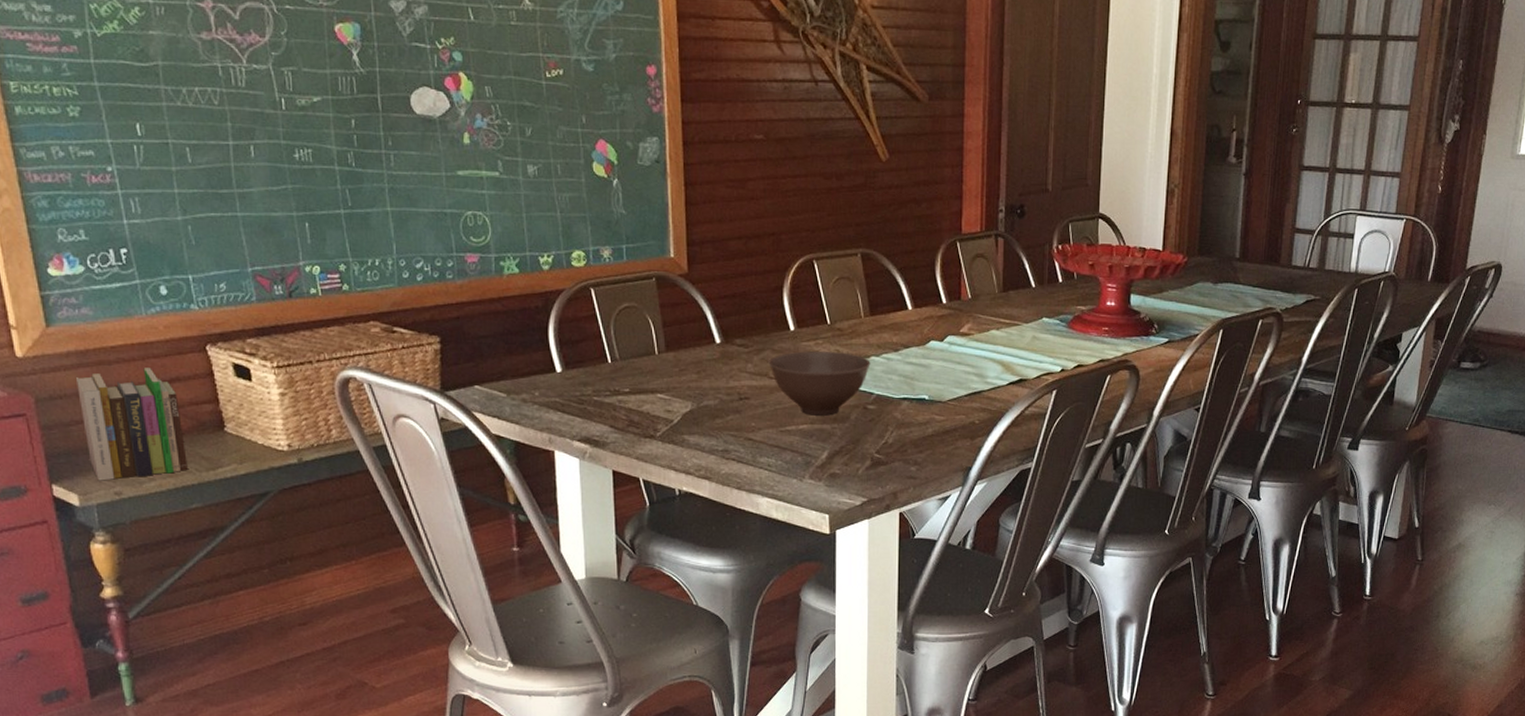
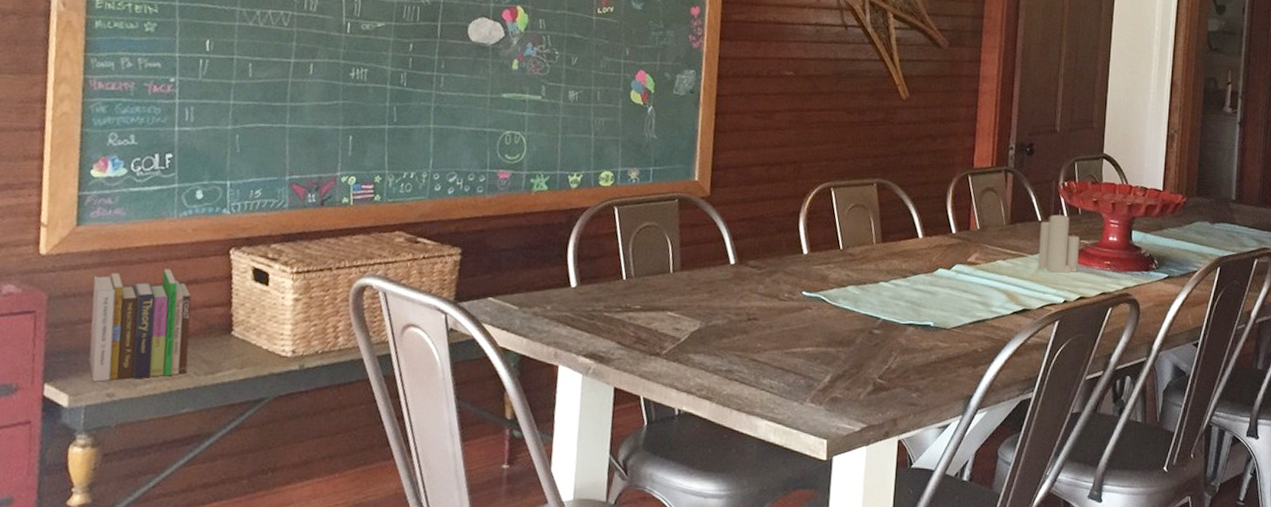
bowl: present [768,351,871,416] -> none [779,275,879,339]
candle: none [1033,275,1076,341] -> present [1038,209,1080,274]

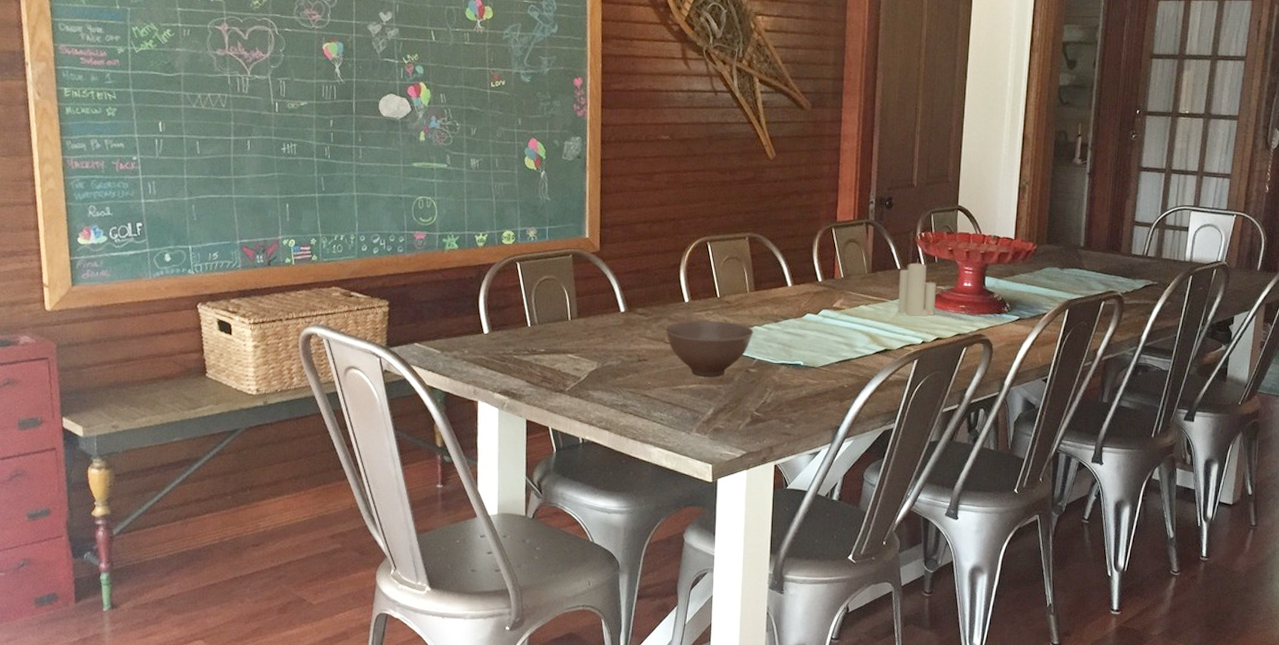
books: present [89,269,192,382] -> none [91,321,174,416]
bowl: none [779,275,879,339] -> present [665,320,754,377]

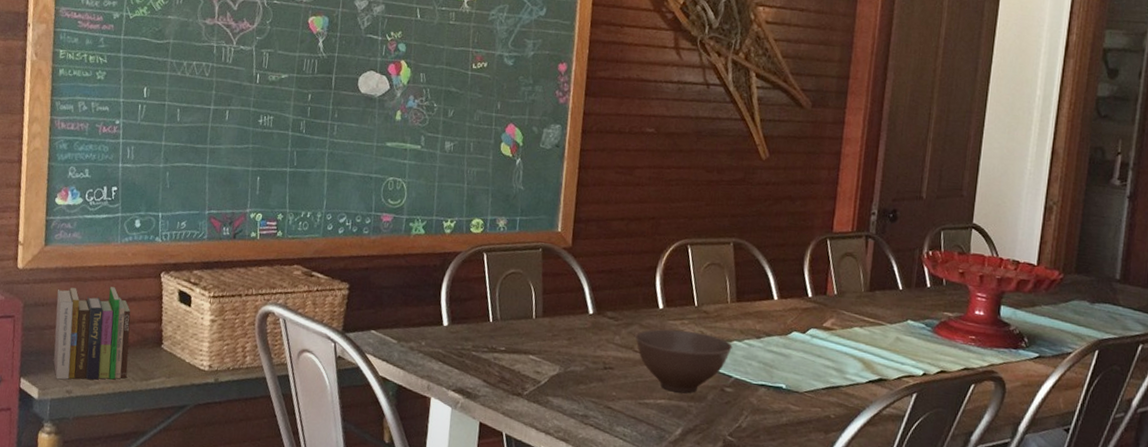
books: none [91,321,174,416] -> present [53,286,131,380]
candle: present [897,258,936,317] -> none [896,279,943,346]

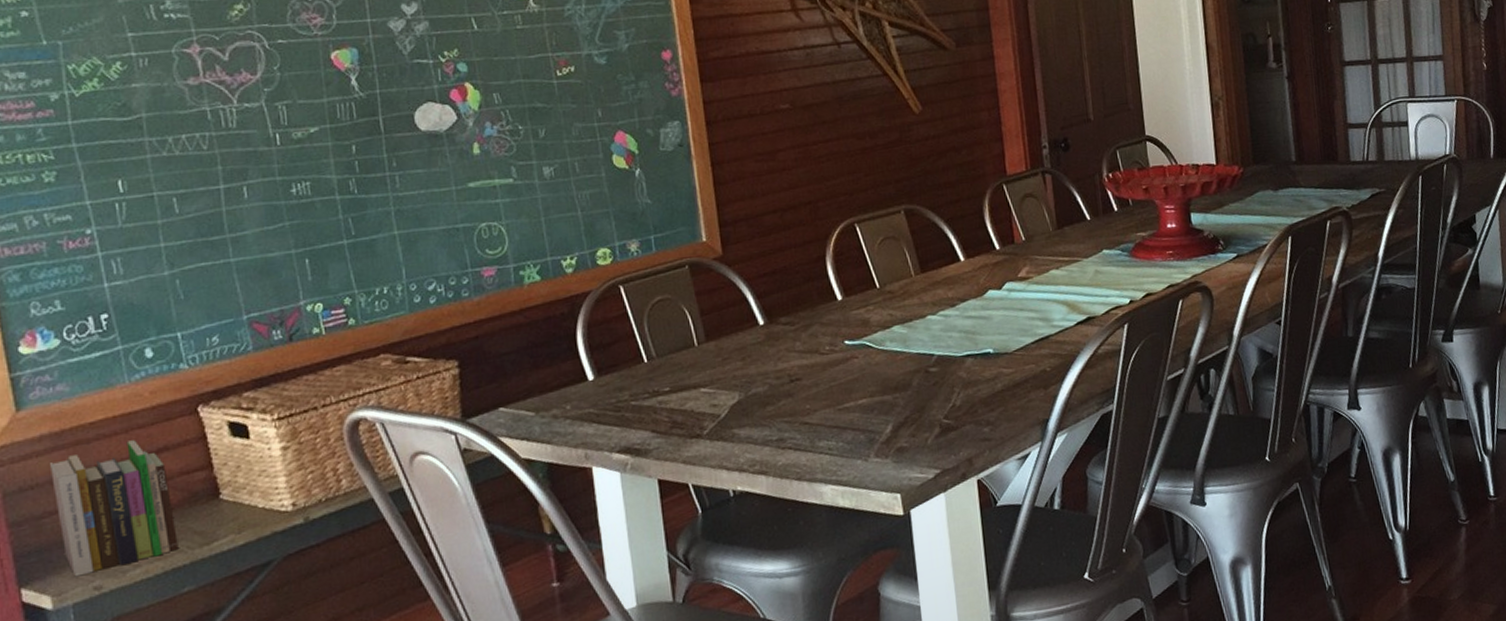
bowl: present [635,329,733,394] -> none [817,315,928,388]

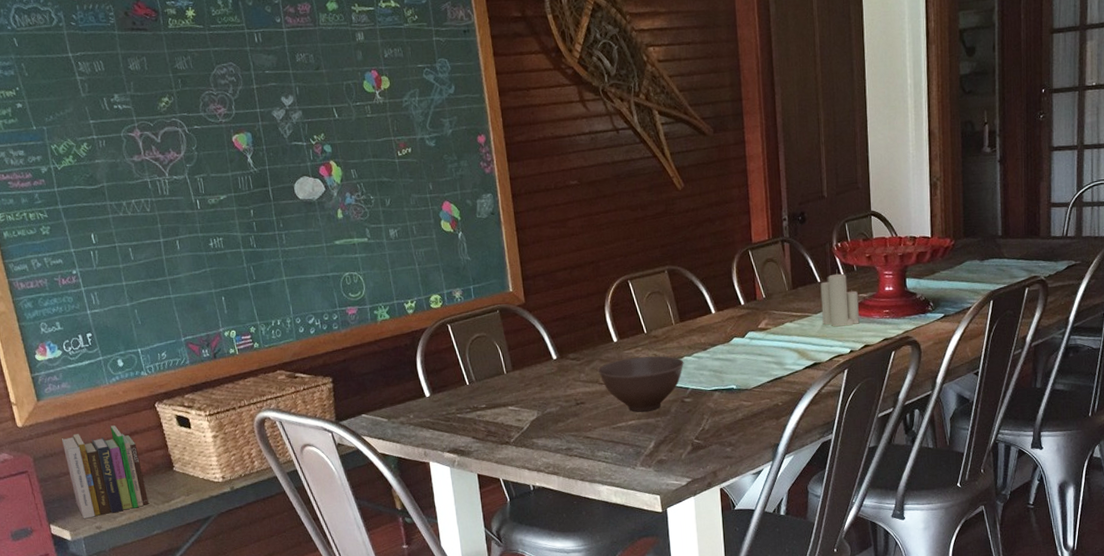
bowl: none [817,315,928,388] -> present [597,356,684,412]
candle: none [1090,204,1139,273] -> present [820,269,860,327]

